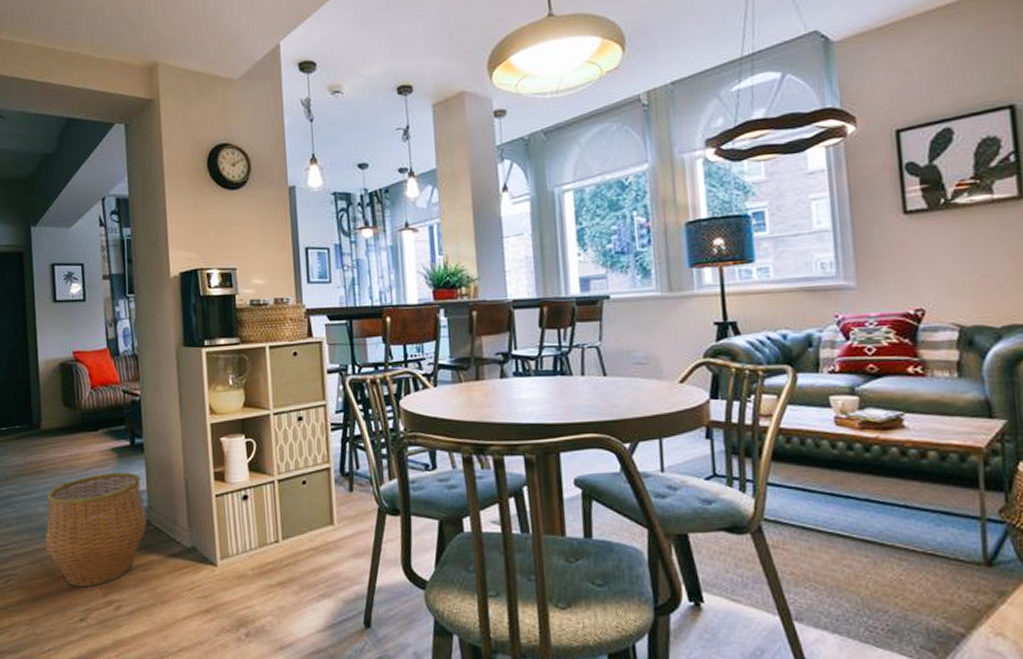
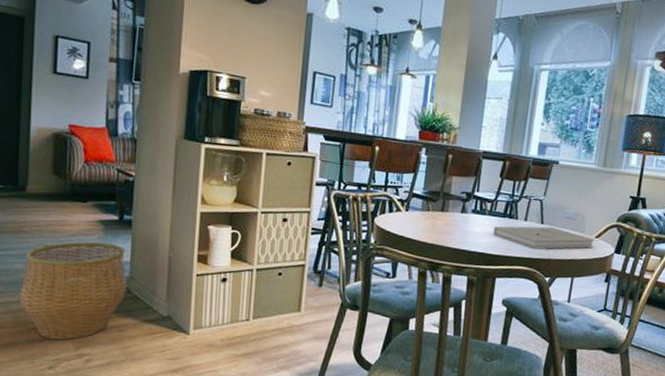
book: none [544,377,681,409] -> present [492,226,595,250]

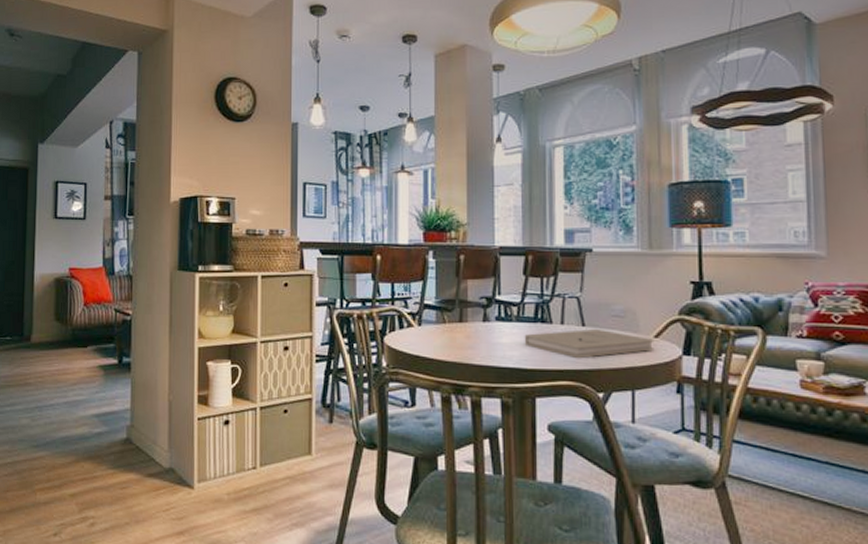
basket: present [19,241,127,340] -> none [25,389,128,502]

